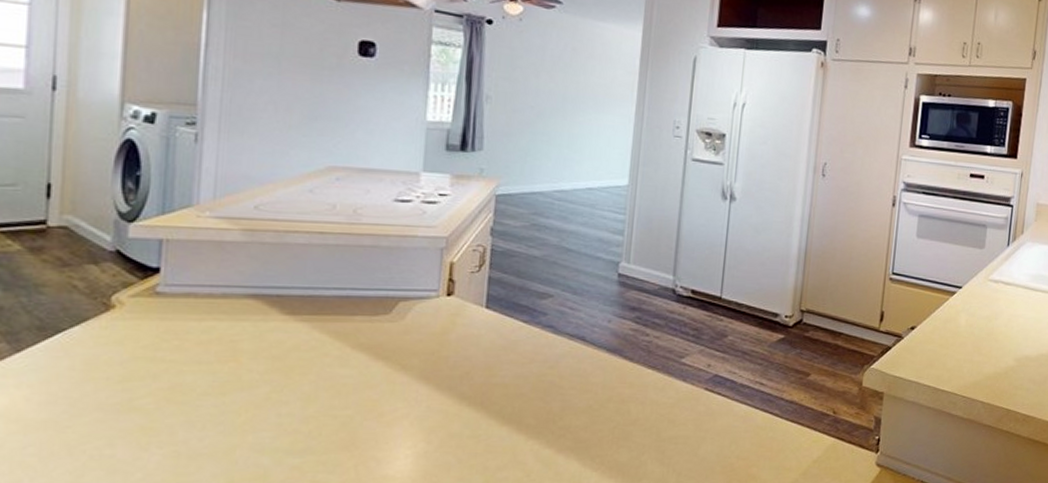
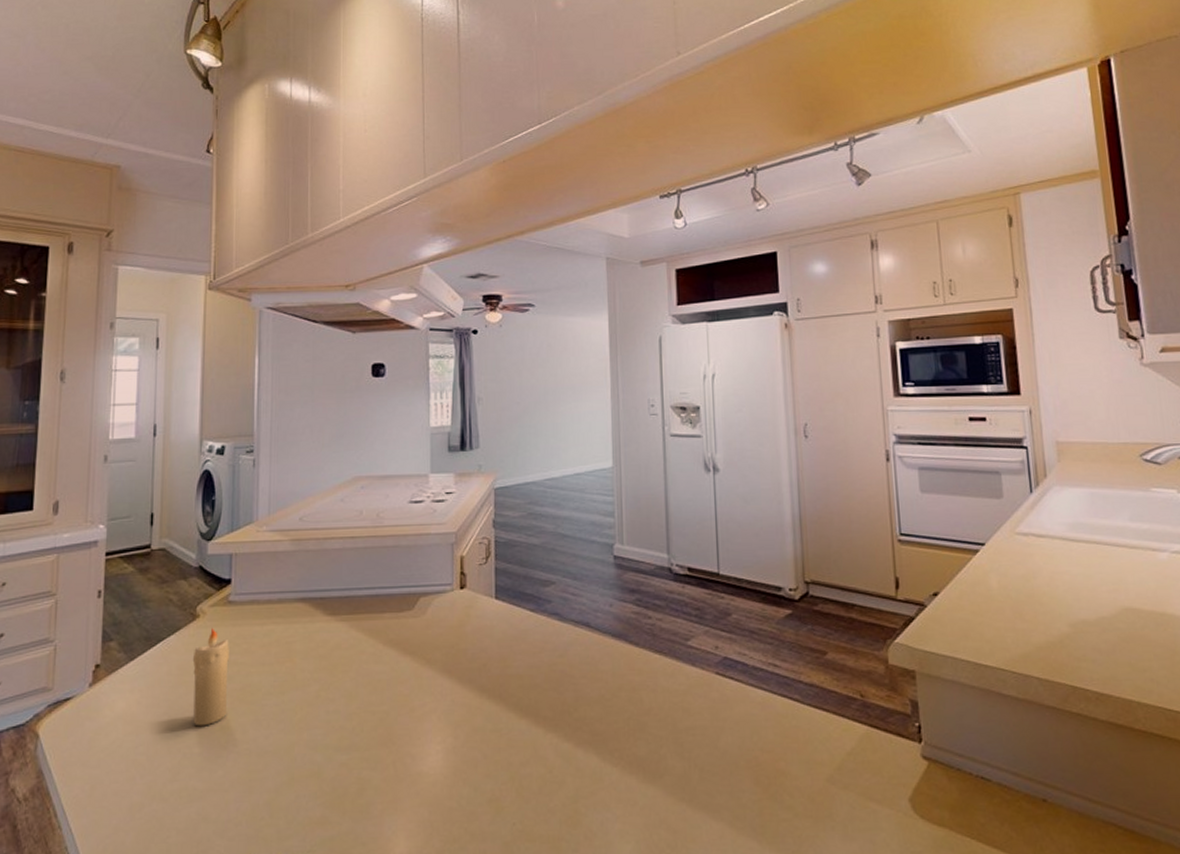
candle: none [103,320,155,427] -> present [192,627,229,727]

